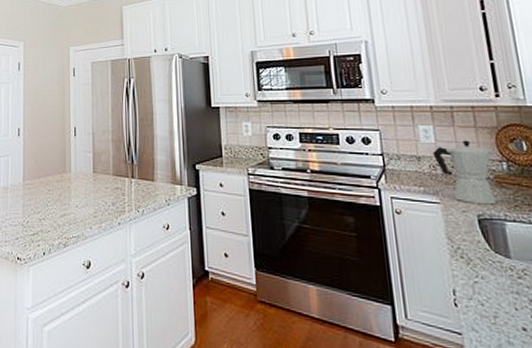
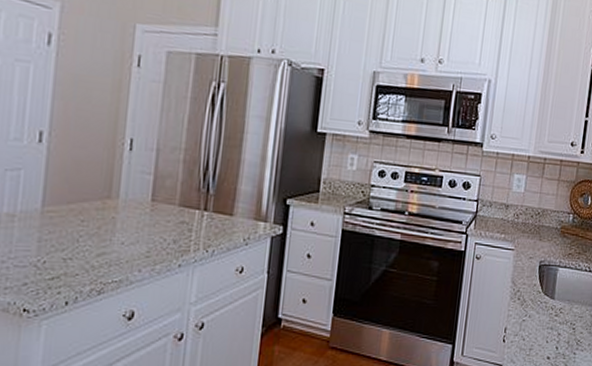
moka pot: present [432,140,497,205] -> none [519,191,568,252]

